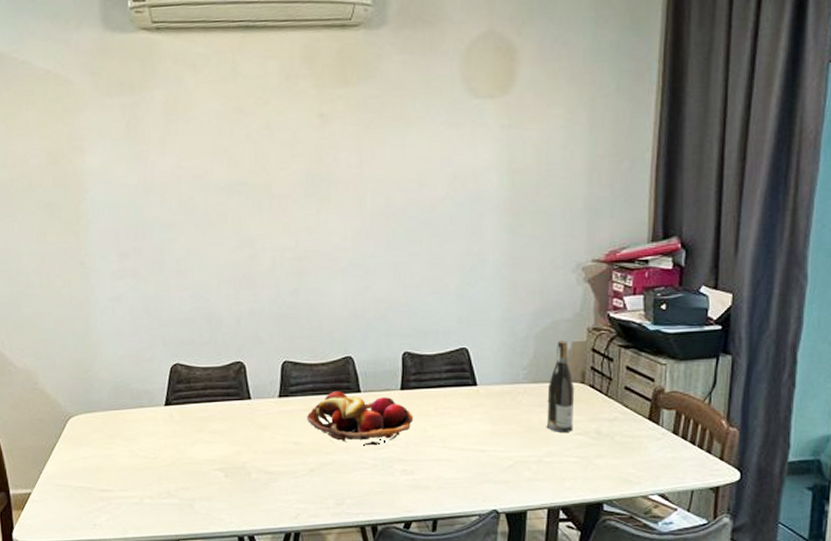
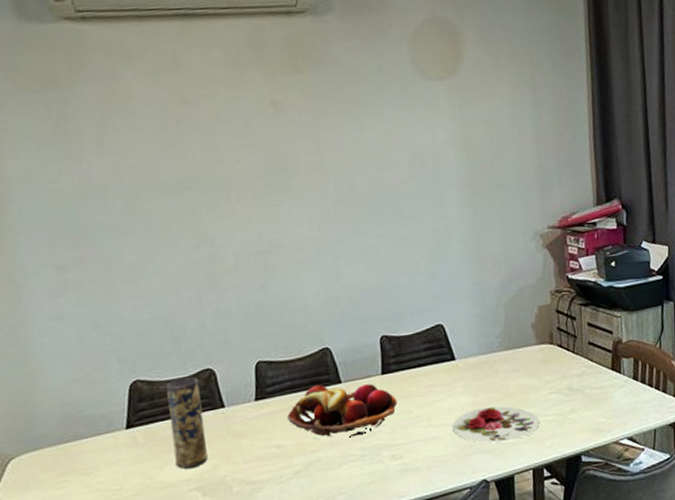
vase: none [201,366,232,449] -> present [166,377,208,469]
plate: none [467,438,561,476] -> present [452,406,540,443]
wine bottle: present [546,341,575,432] -> none [521,305,548,395]

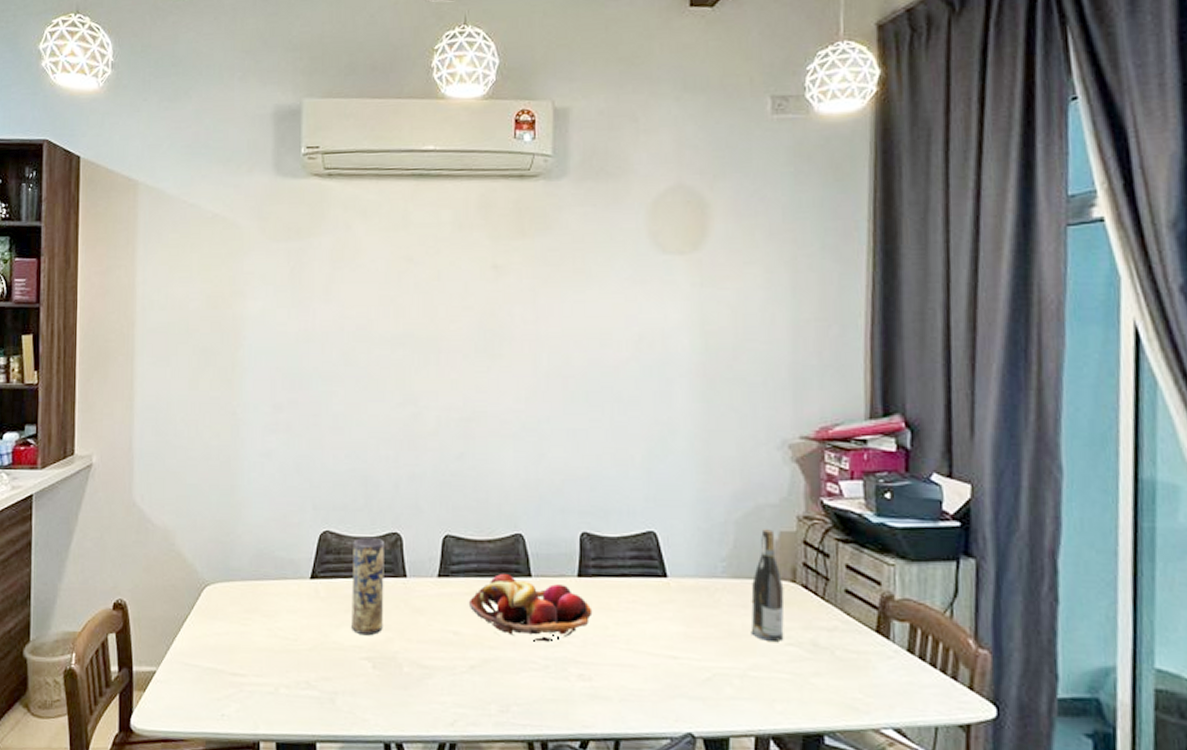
plate: present [452,406,540,443] -> none [655,643,770,693]
wine bottle: none [521,305,548,395] -> present [751,529,785,641]

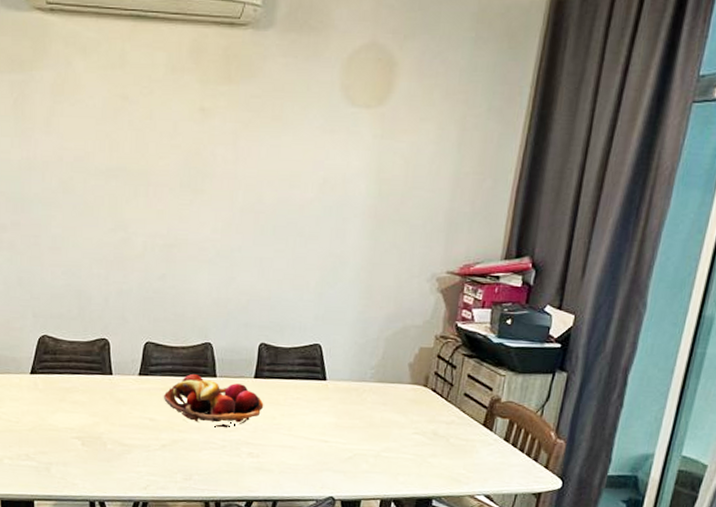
vase: present [352,536,384,635] -> none [65,341,94,419]
wine bottle: present [751,529,785,641] -> none [387,345,418,431]

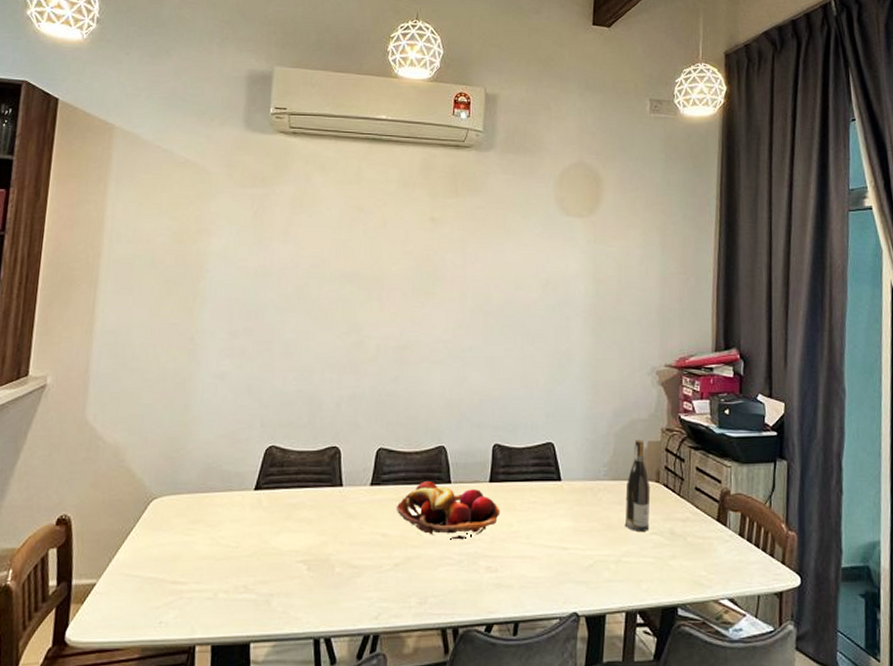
wine bottle: none [387,345,418,431] -> present [624,440,651,531]

